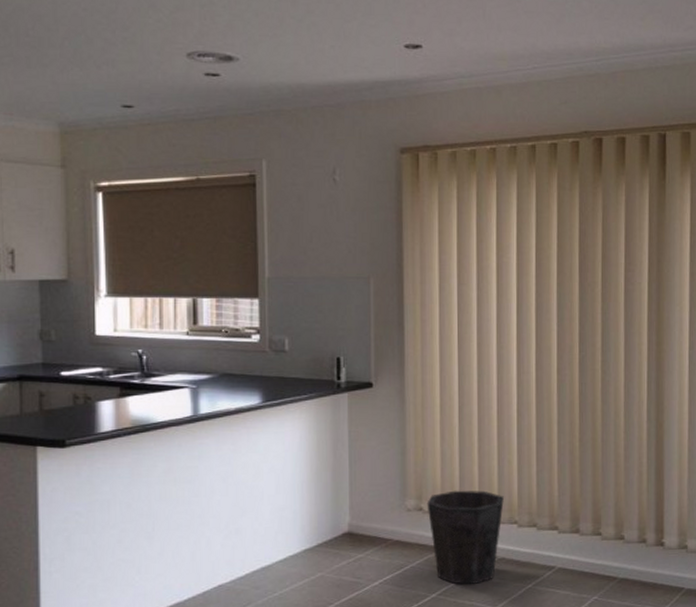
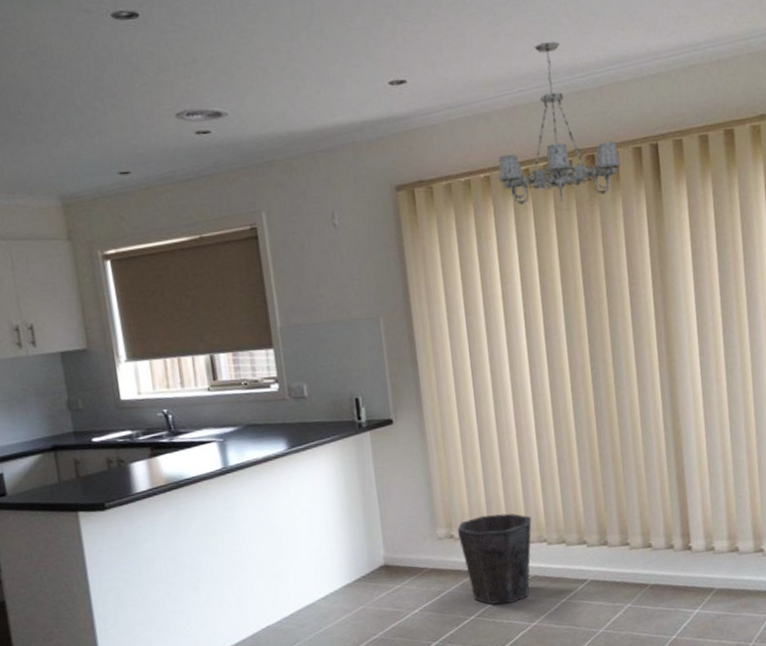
chandelier: none [504,22,628,181] -> present [498,41,621,206]

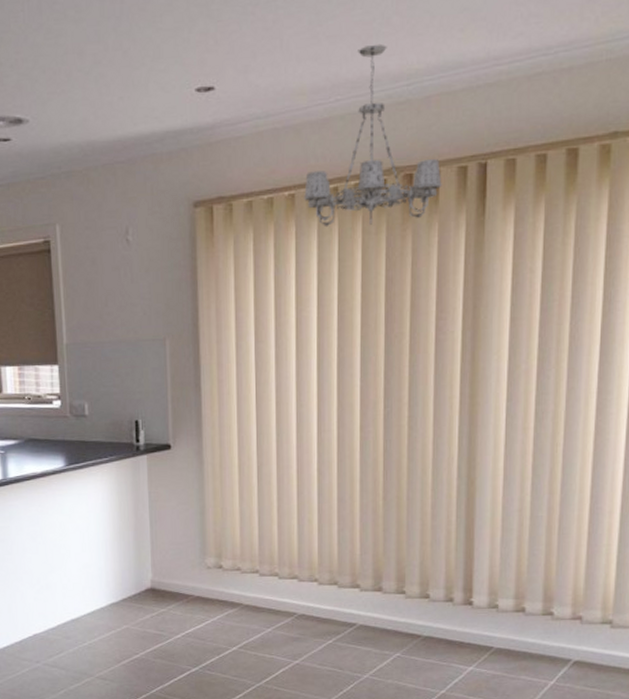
waste bin: present [457,513,532,605] -> none [226,548,304,639]

